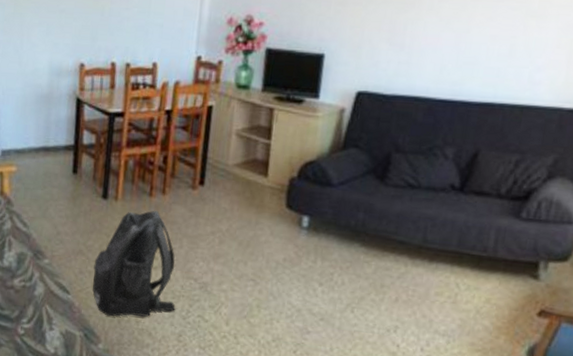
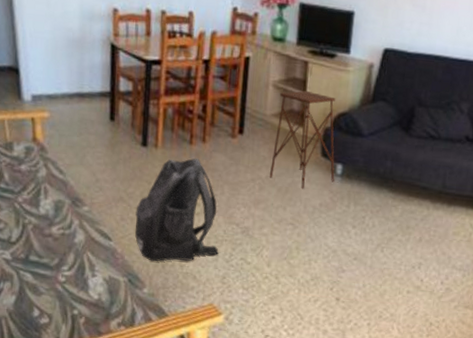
side table: none [229,139,303,244] -> present [269,91,335,190]

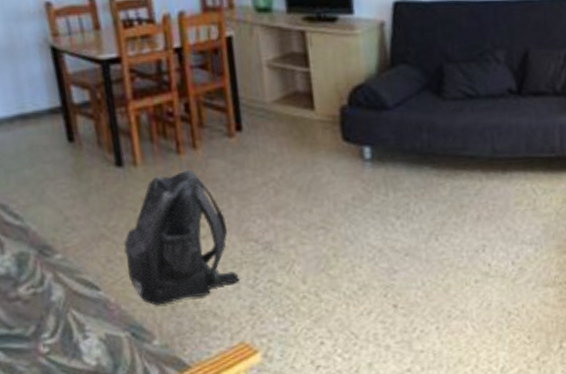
side table: present [269,91,335,190] -> none [278,66,364,185]

